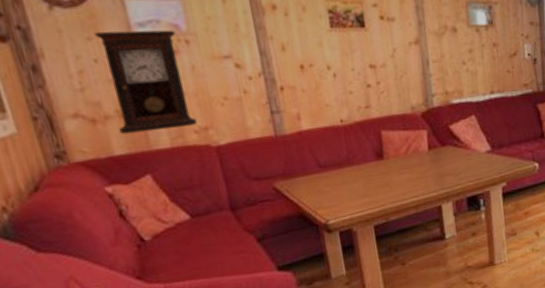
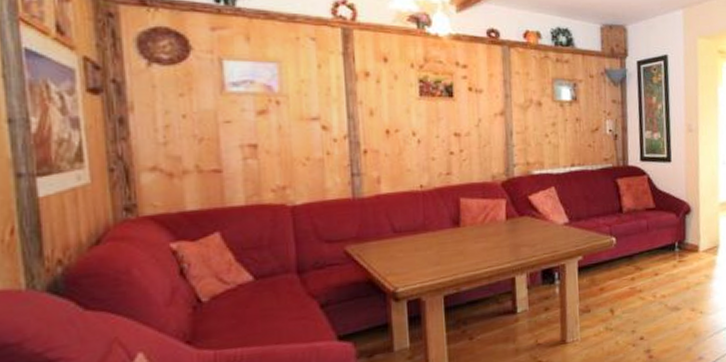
pendulum clock: present [95,29,198,135] -> none [188,88,277,190]

